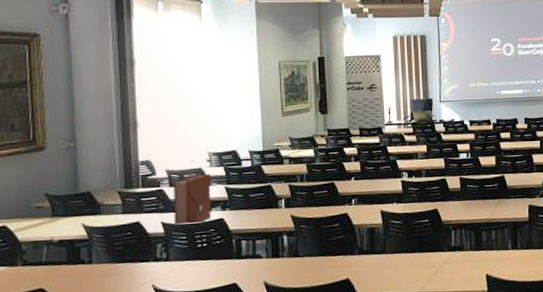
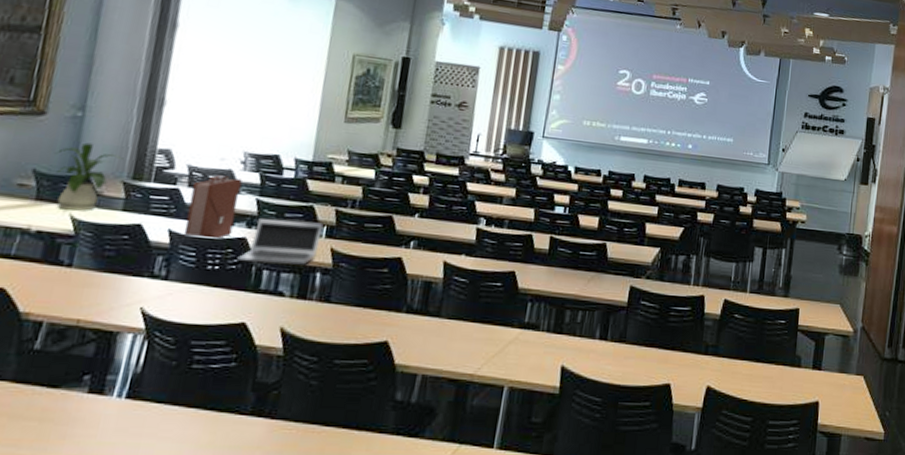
house plant: none [60,165,114,222] -> present [55,142,124,212]
laptop: none [219,197,282,238] -> present [236,218,324,265]

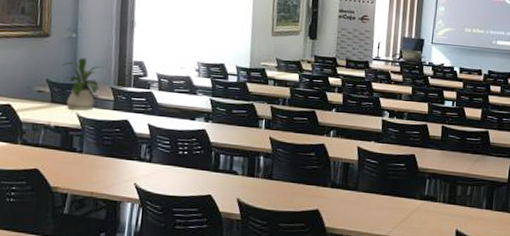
briefcase: present [183,175,242,240] -> none [159,81,198,132]
laptop: present [236,218,324,265] -> none [200,114,263,151]

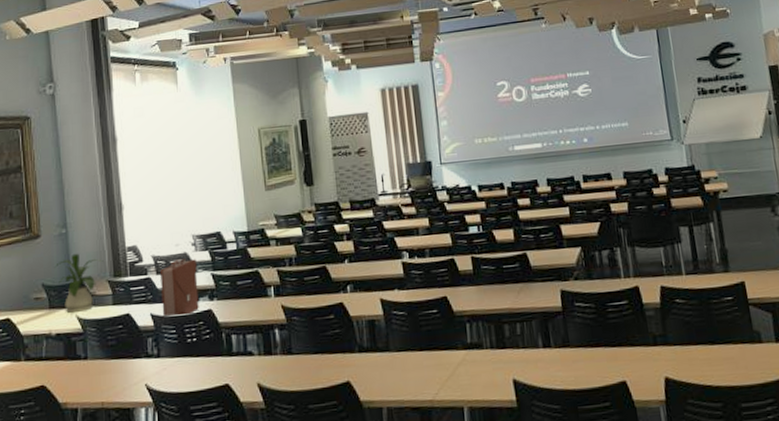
briefcase: none [159,81,198,132] -> present [160,259,199,319]

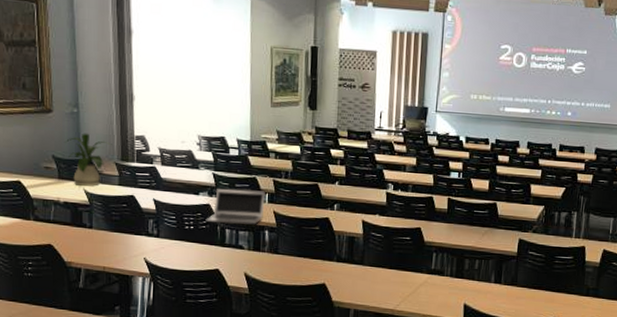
briefcase: present [160,259,199,319] -> none [164,155,200,207]
laptop: none [208,284,271,331] -> present [205,188,266,225]

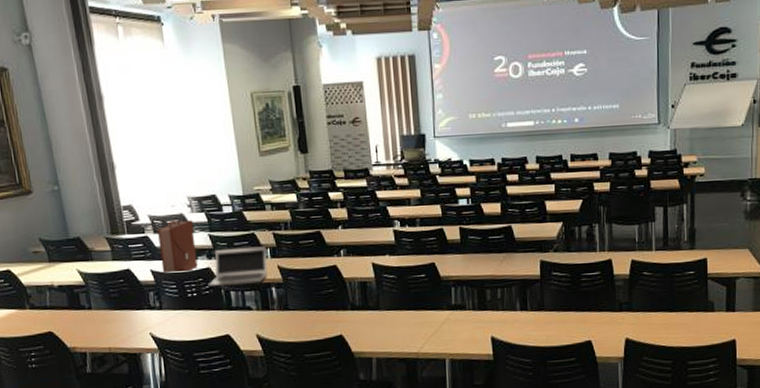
house plant: present [65,133,112,187] -> none [50,210,100,267]
briefcase: none [164,155,200,207] -> present [157,219,198,275]

